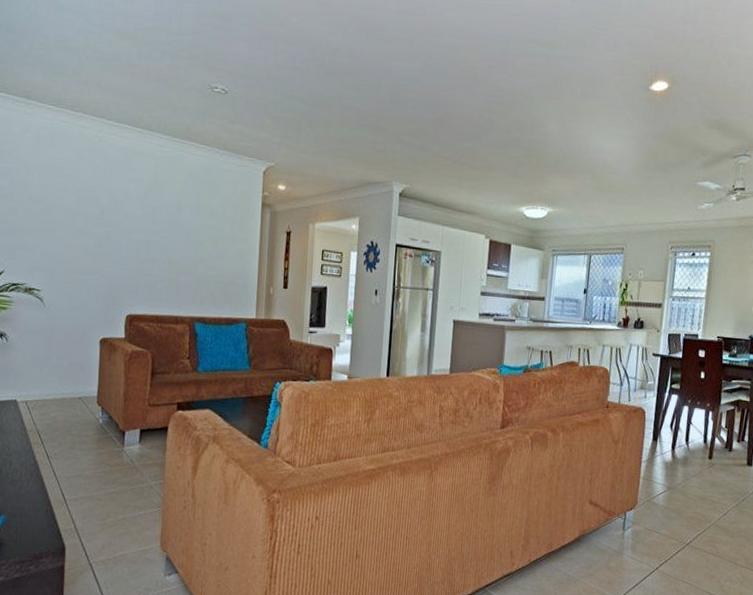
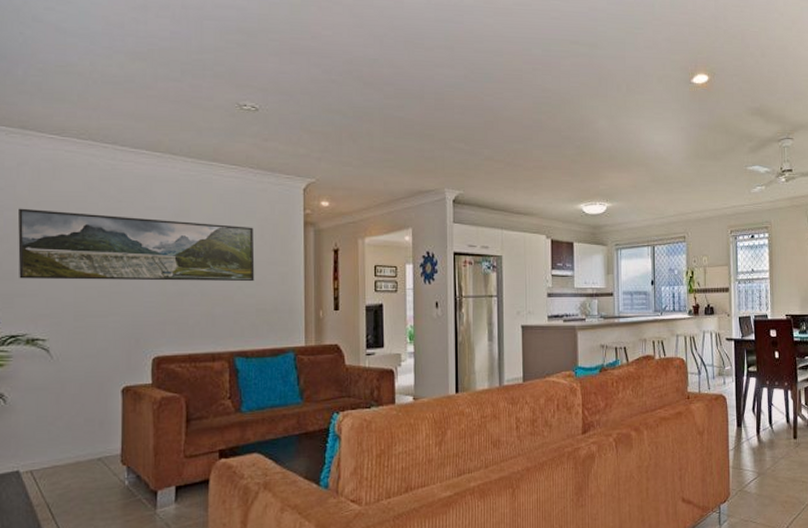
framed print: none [20,171,217,255] -> present [18,208,255,282]

